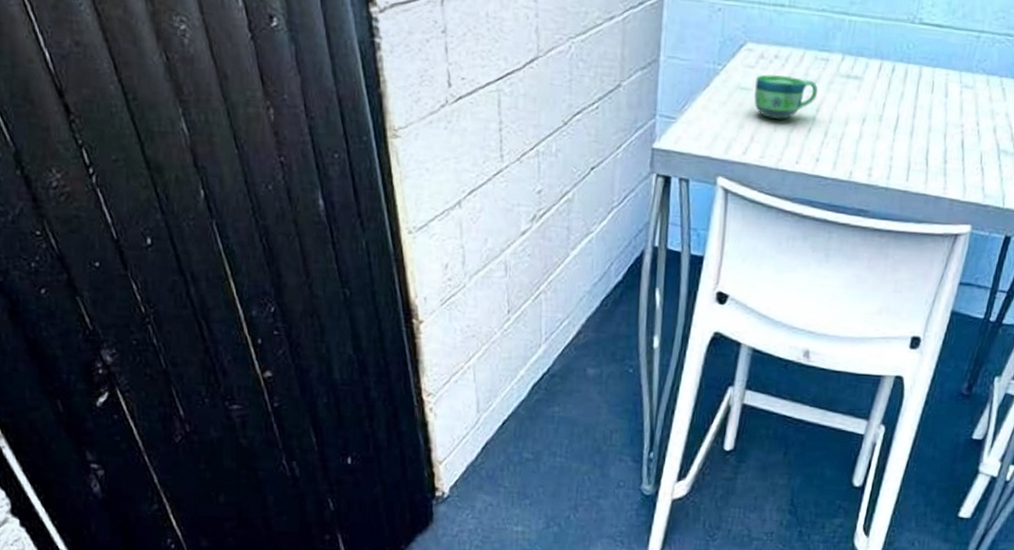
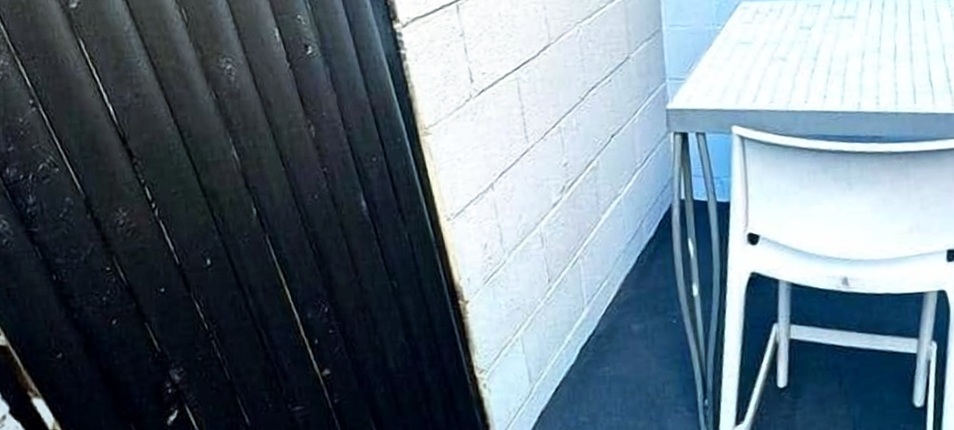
cup: present [754,74,818,119] -> none [754,25,816,66]

